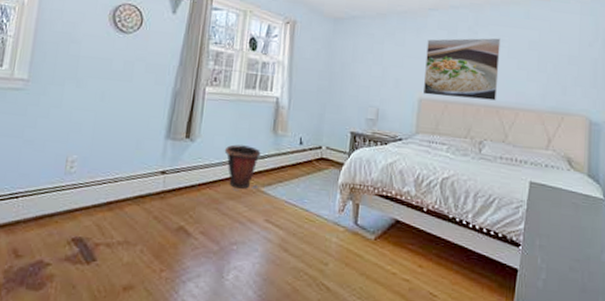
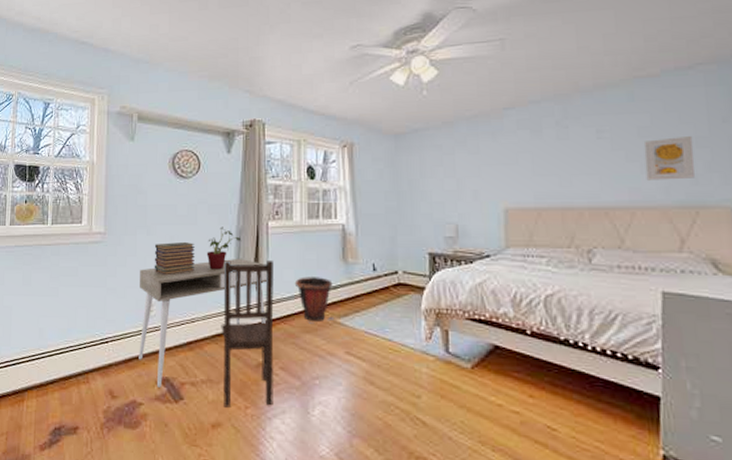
desk: none [51,120,198,248] -> present [139,258,267,388]
book stack: none [79,97,127,132] -> present [154,241,196,276]
potted plant: none [138,87,177,131] -> present [206,226,242,270]
chair: none [138,121,206,270] -> present [221,259,274,408]
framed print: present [424,38,501,101] -> none [506,129,604,204]
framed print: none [530,53,567,89] -> present [643,136,695,181]

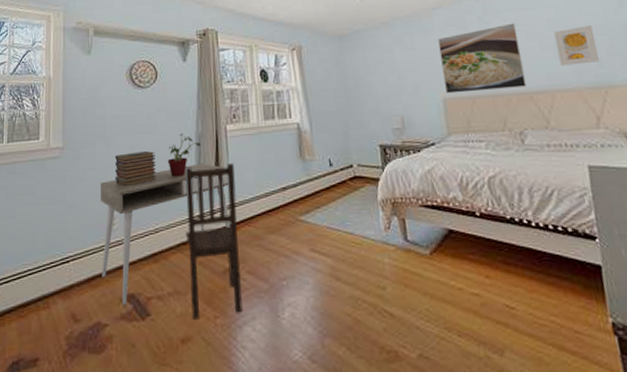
waste bin: present [294,277,335,324] -> none [255,176,297,224]
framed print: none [506,129,604,204] -> present [437,23,526,94]

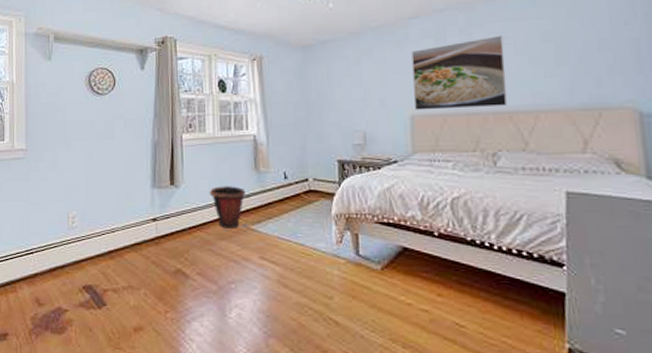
desk: present [101,163,230,305] -> none [61,170,182,295]
book stack: present [114,150,157,187] -> none [74,155,114,189]
potted plant: present [167,133,202,177] -> none [124,140,157,182]
chair: present [185,162,243,319] -> none [140,170,192,312]
waste bin: none [255,176,297,224] -> present [209,186,249,231]
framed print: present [553,26,599,66] -> none [546,40,597,84]

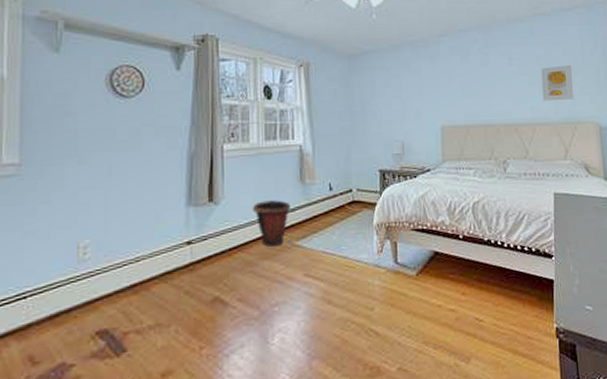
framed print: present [411,35,508,110] -> none [442,57,514,122]
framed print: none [546,40,597,84] -> present [540,65,574,101]

